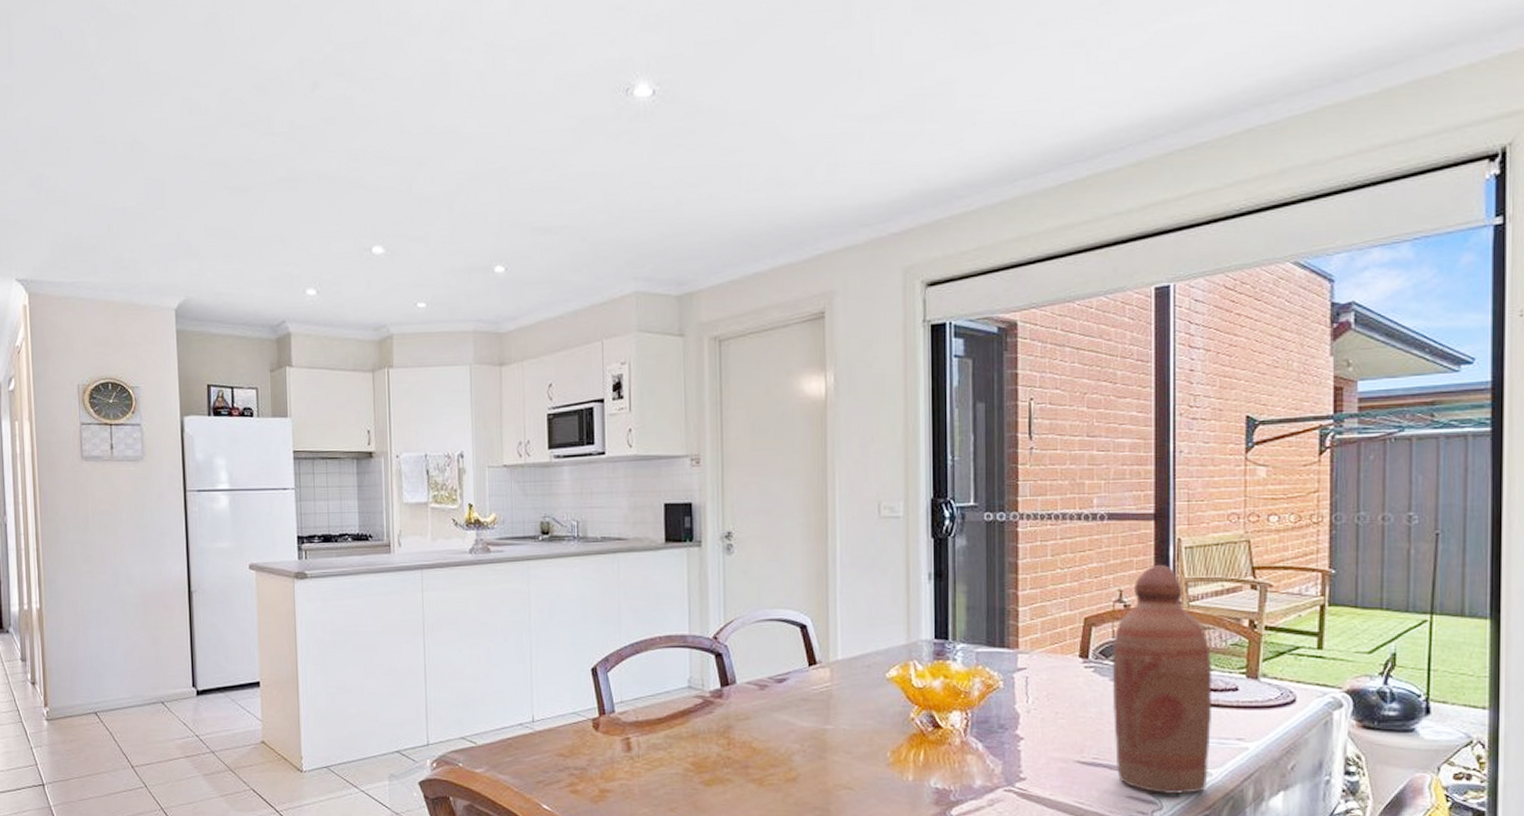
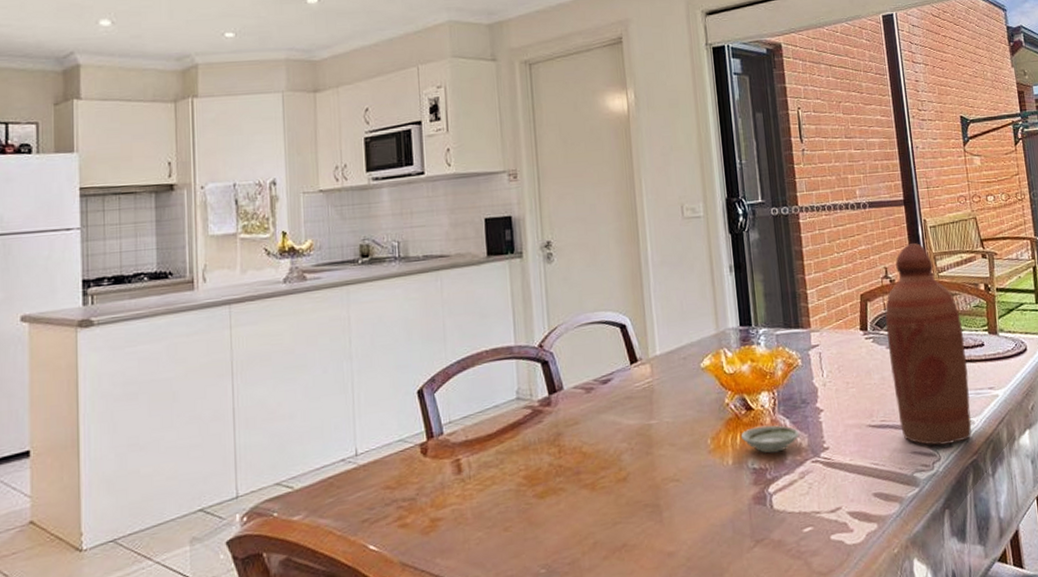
saucer: none [924,746,993,775] -> present [740,425,800,453]

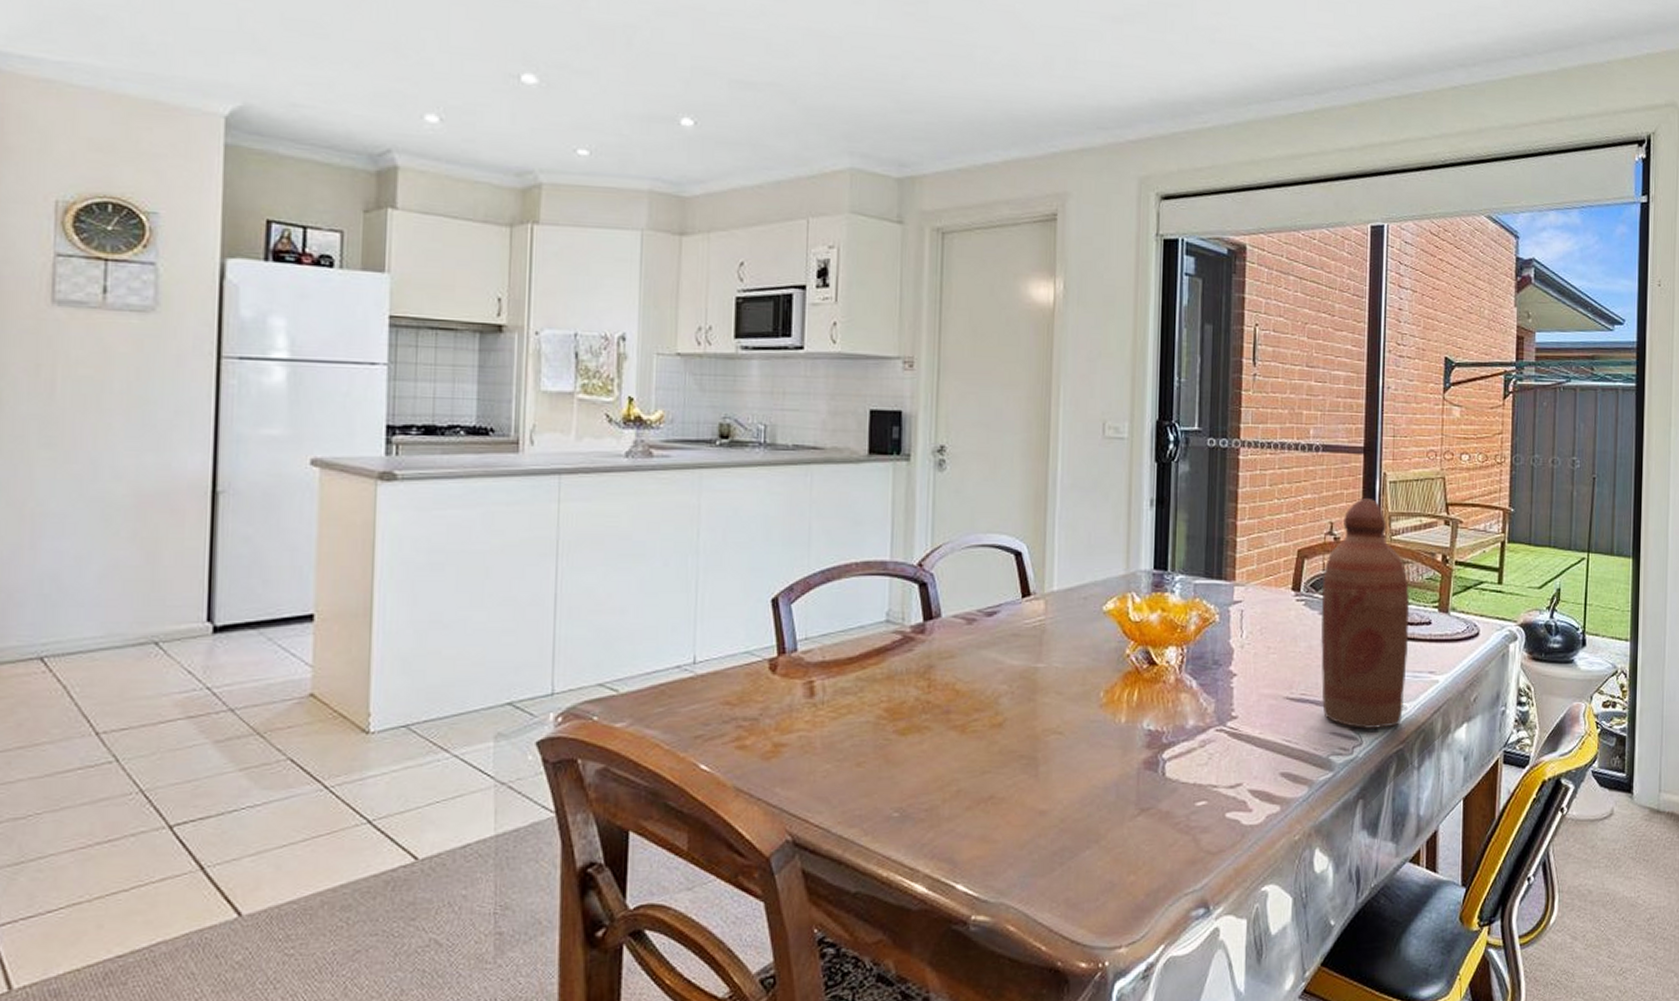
saucer: present [740,425,800,453] -> none [1138,684,1206,716]

